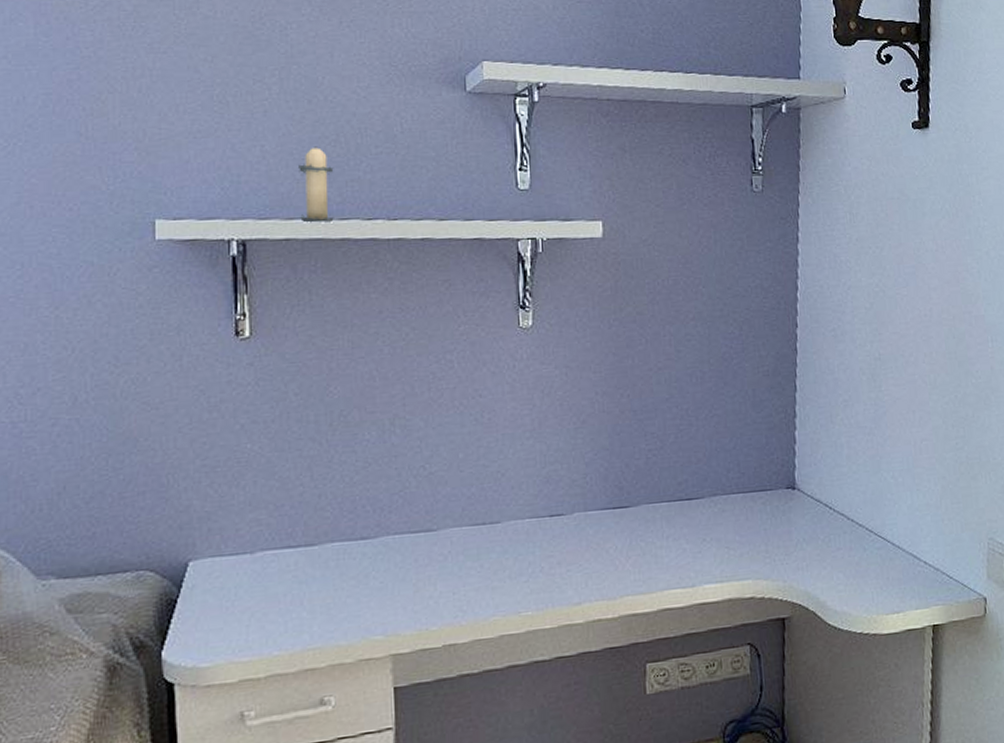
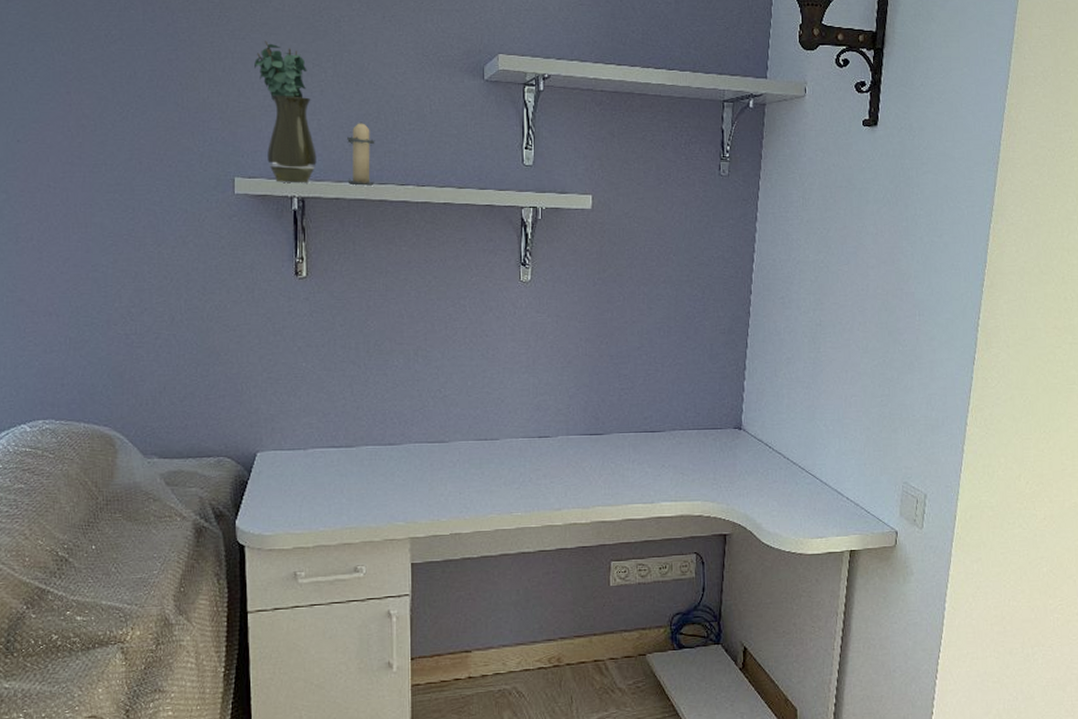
vase: none [179,54,260,224] -> present [254,40,317,184]

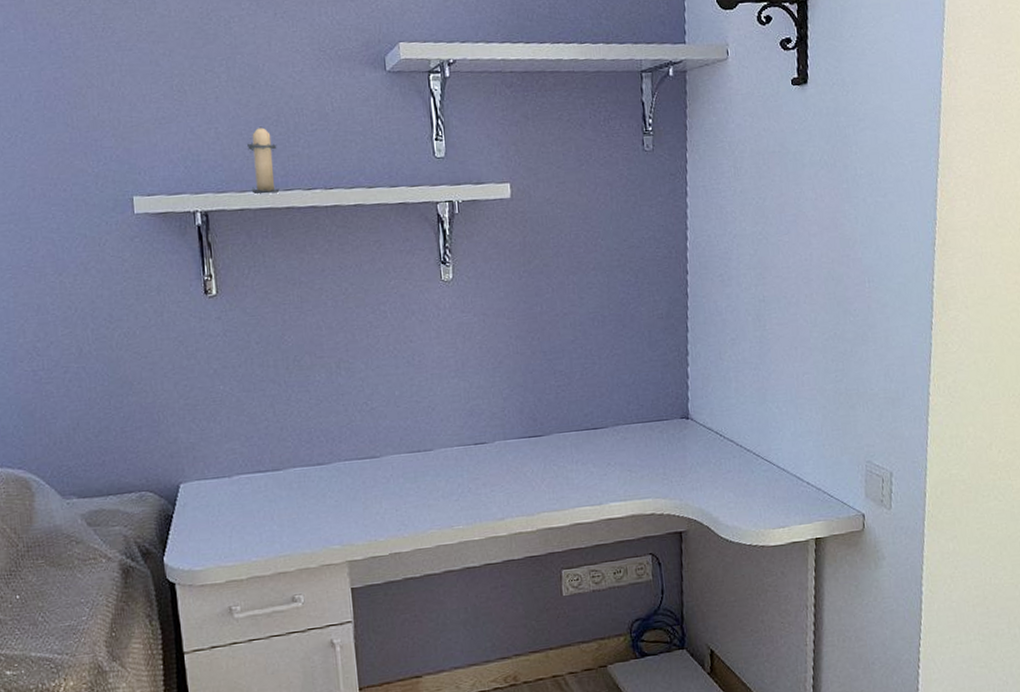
vase: present [254,40,317,184] -> none [144,49,218,198]

